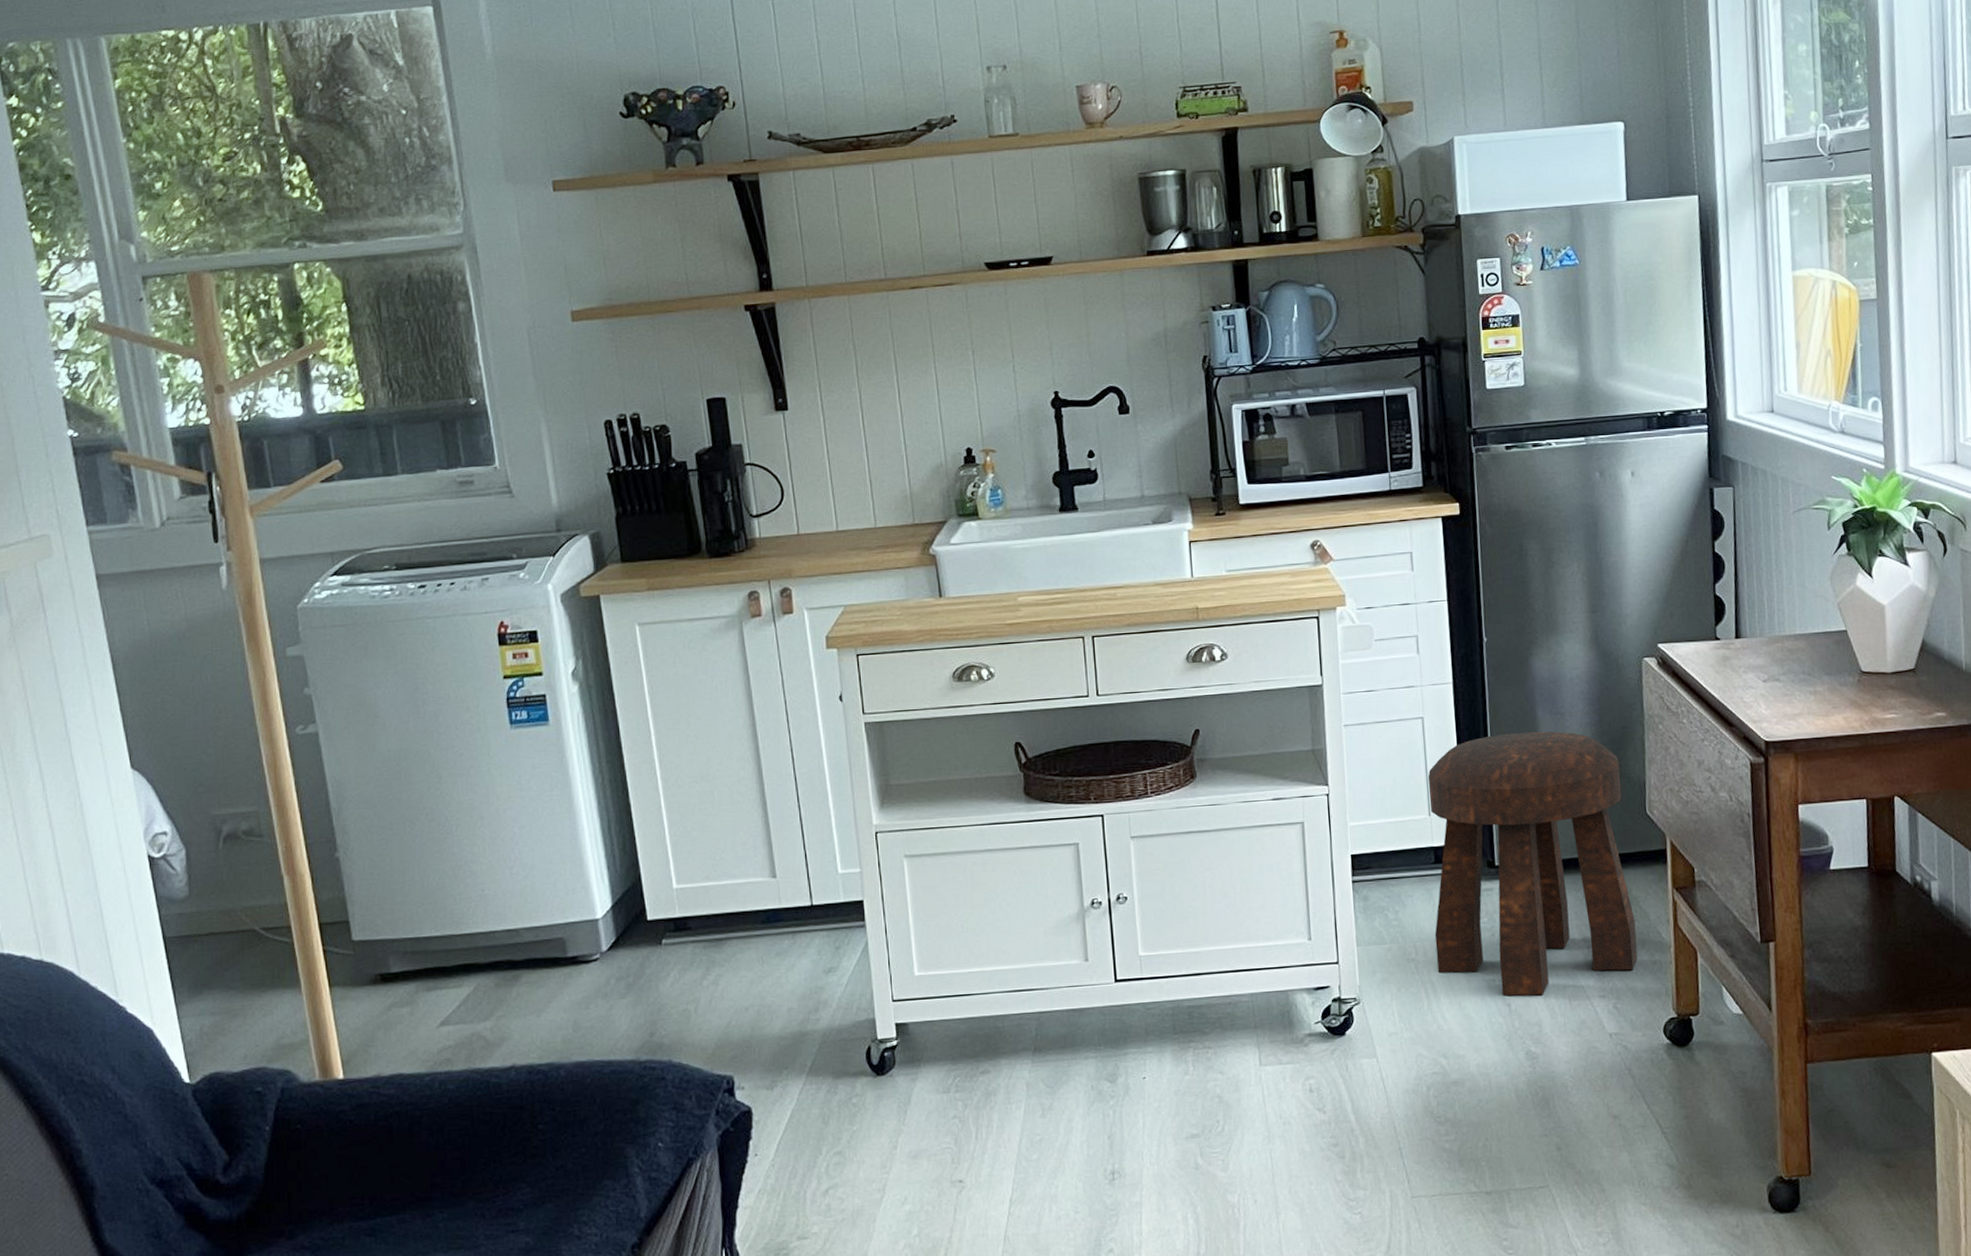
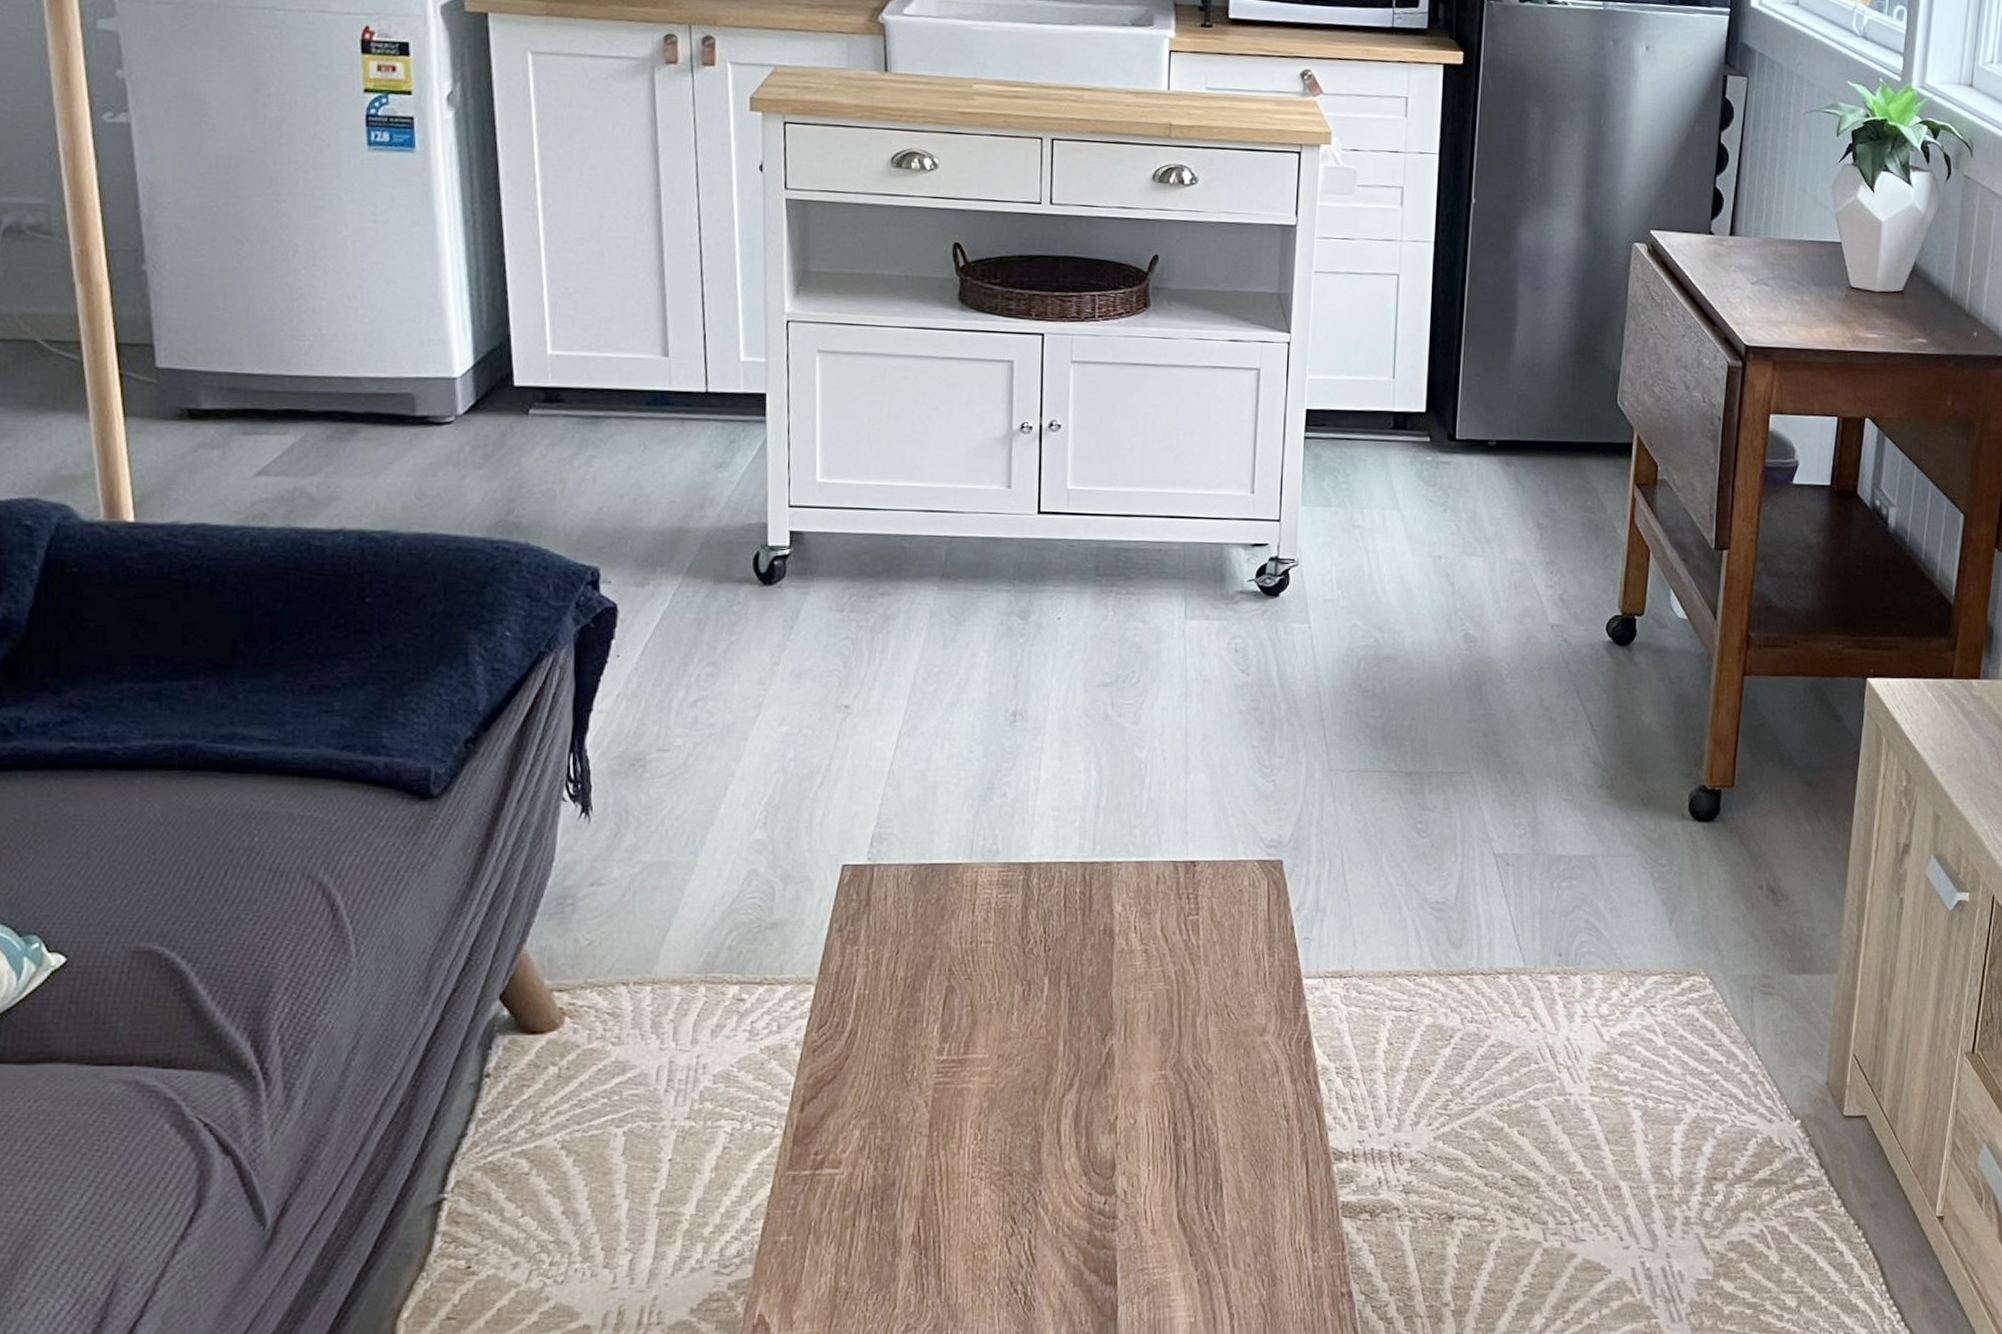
stool: present [1427,731,1638,996] -> none [1383,302,1596,578]

